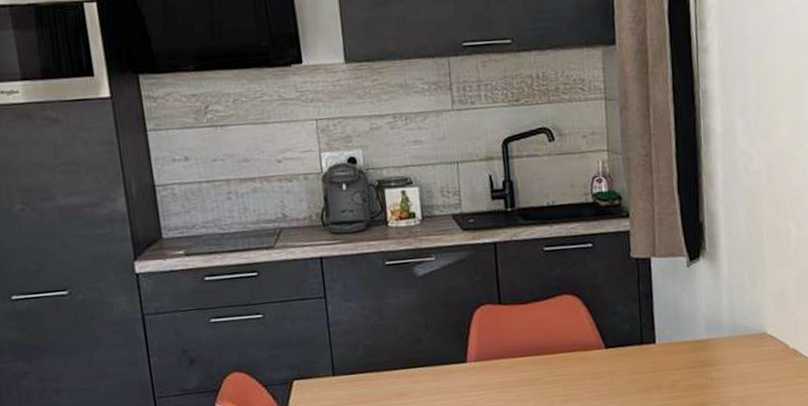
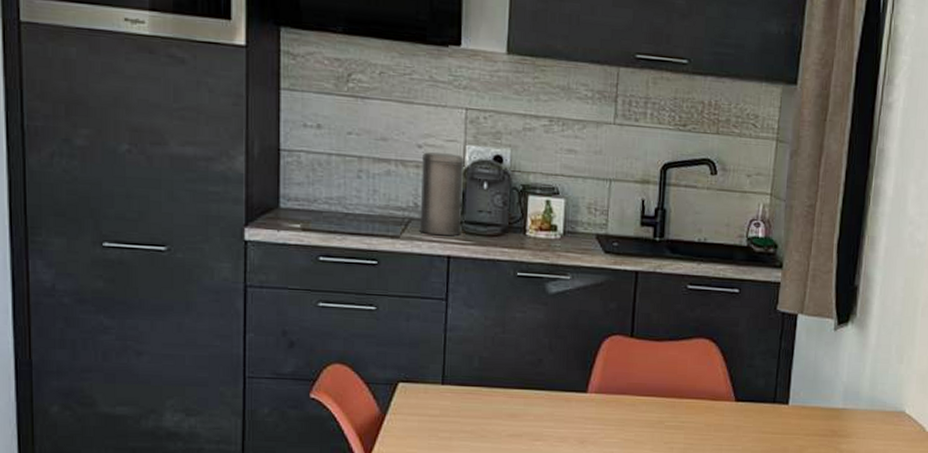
canister: none [283,162,329,241] -> present [419,152,465,237]

